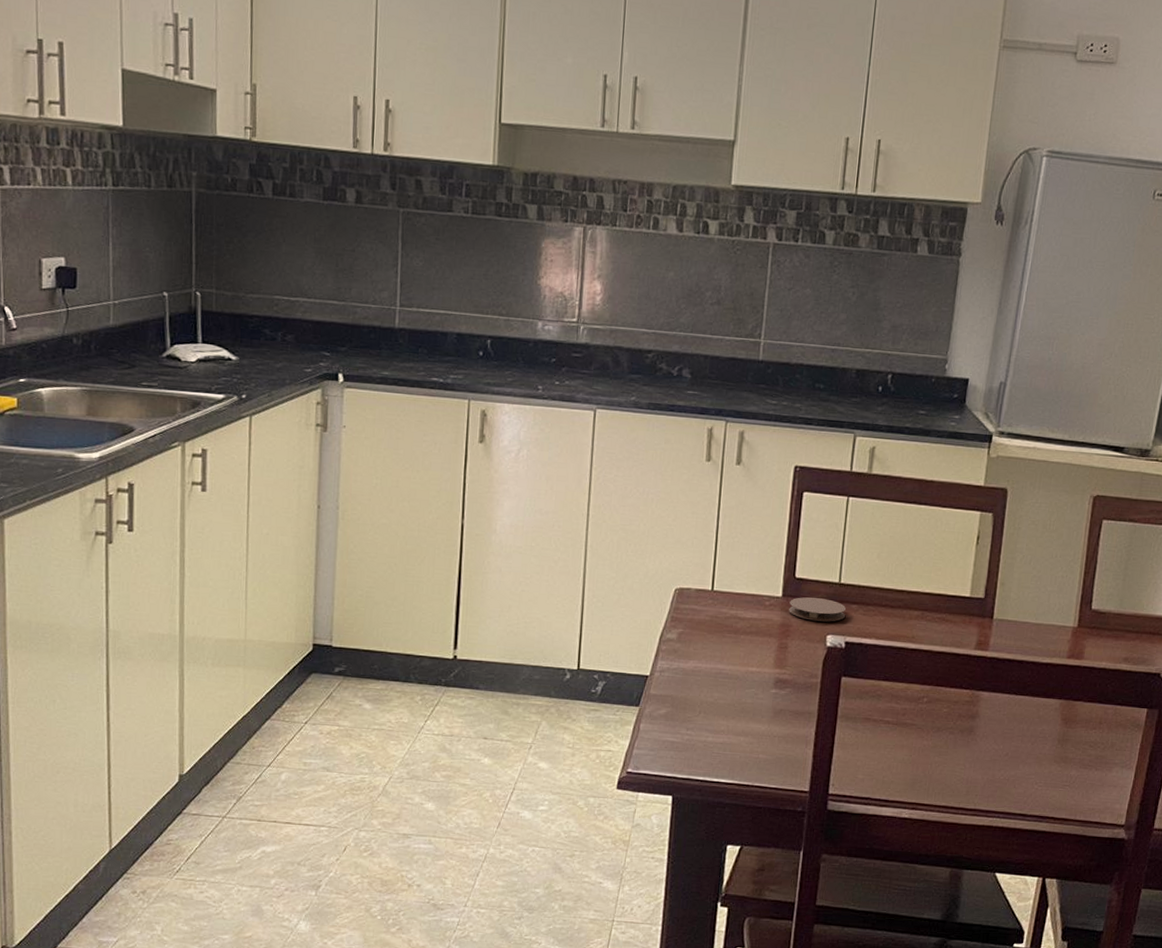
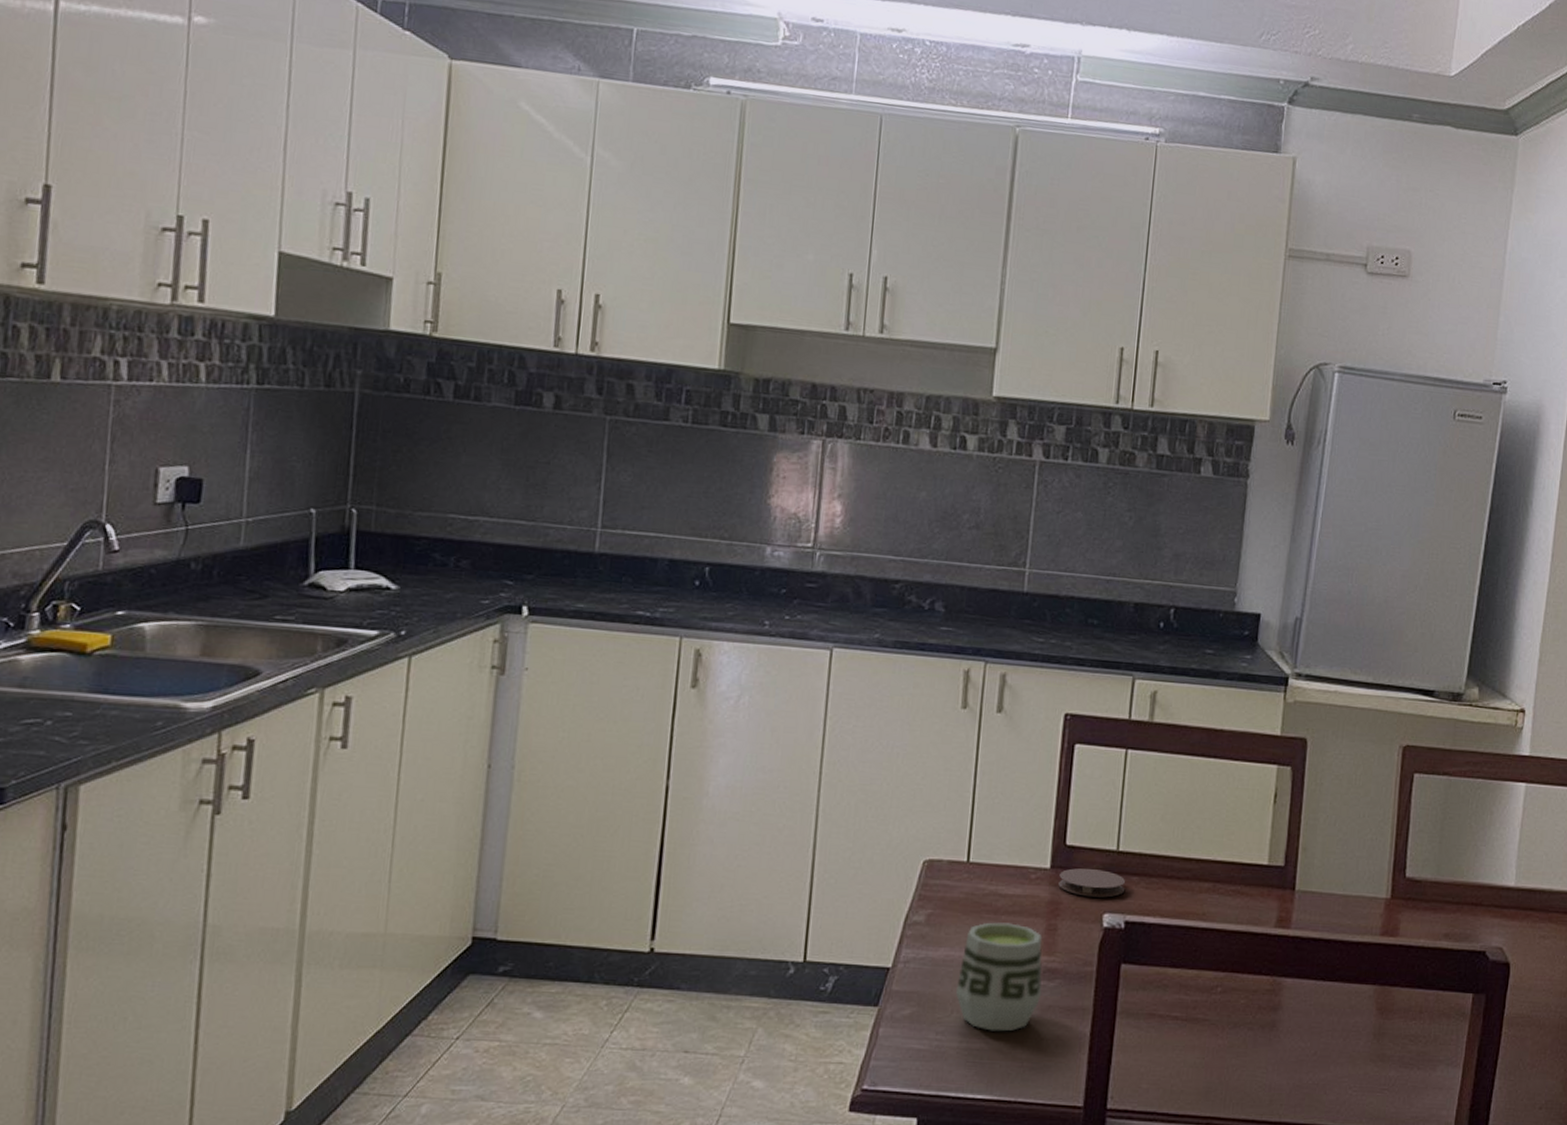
cup: none [703,640,775,729] -> present [956,922,1043,1032]

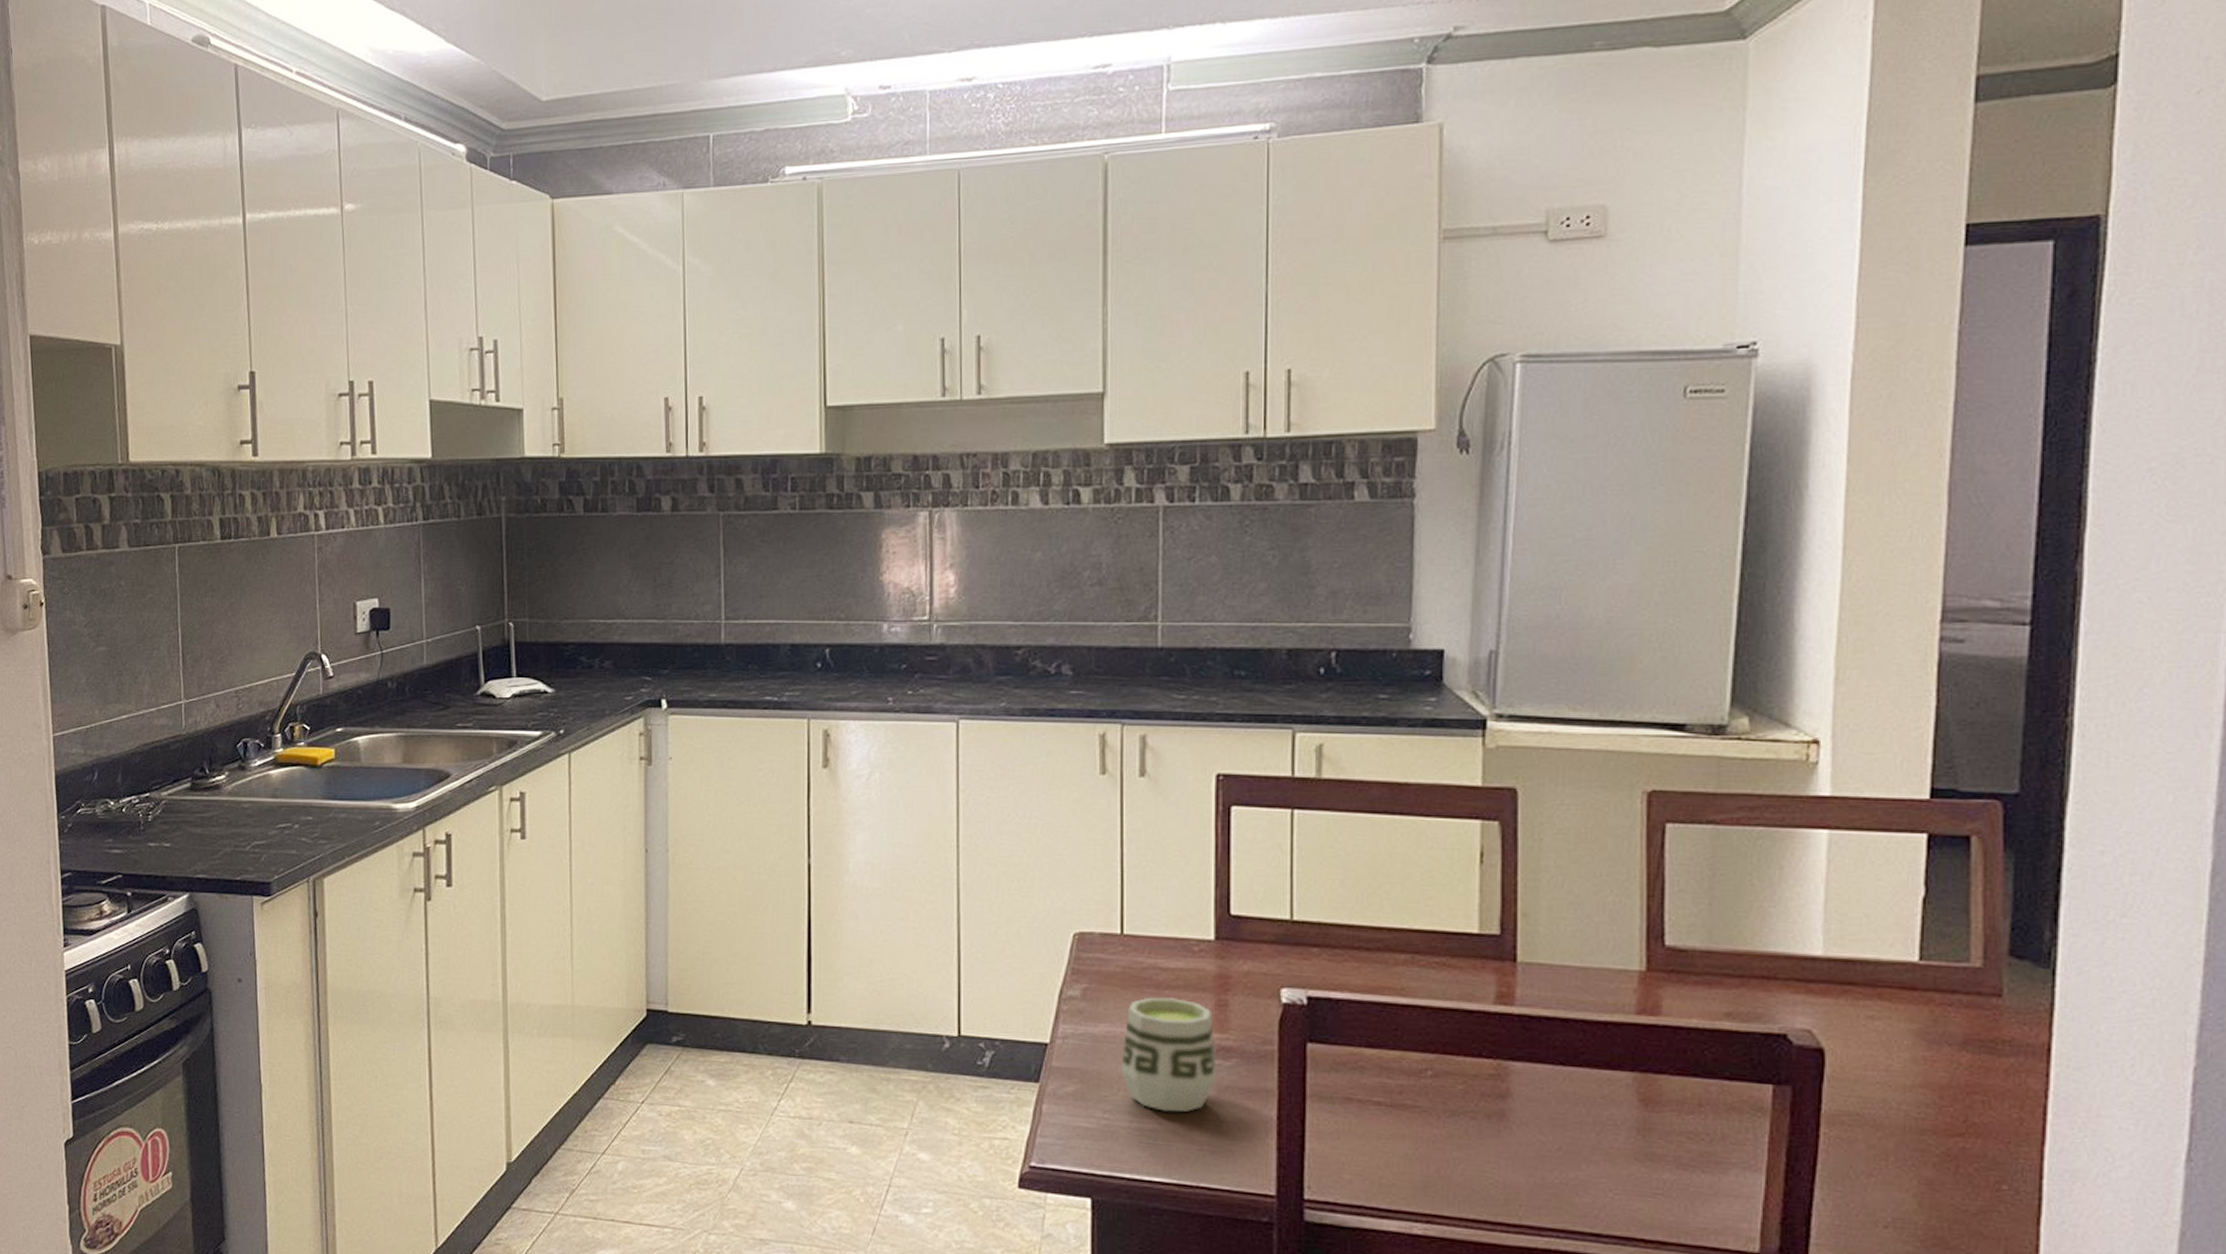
coaster: present [1058,868,1126,898] -> none [1226,939,1305,971]

